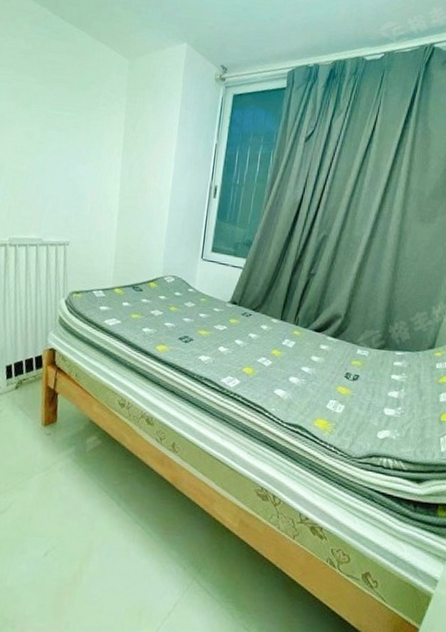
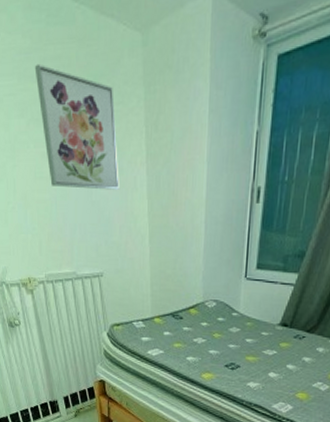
wall art: none [30,63,100,172] -> present [34,63,119,190]

